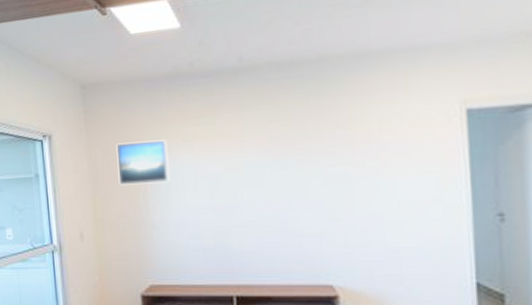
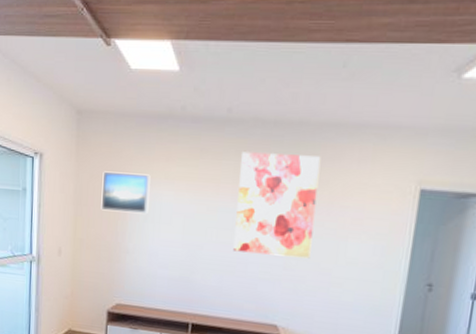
wall art: none [261,91,356,209] -> present [233,152,321,259]

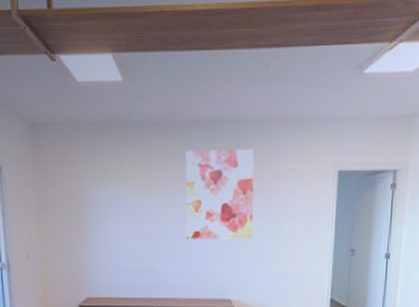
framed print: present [101,171,151,213] -> none [61,178,107,215]

